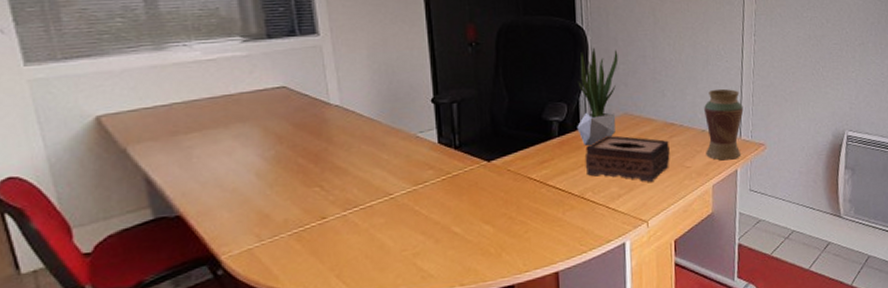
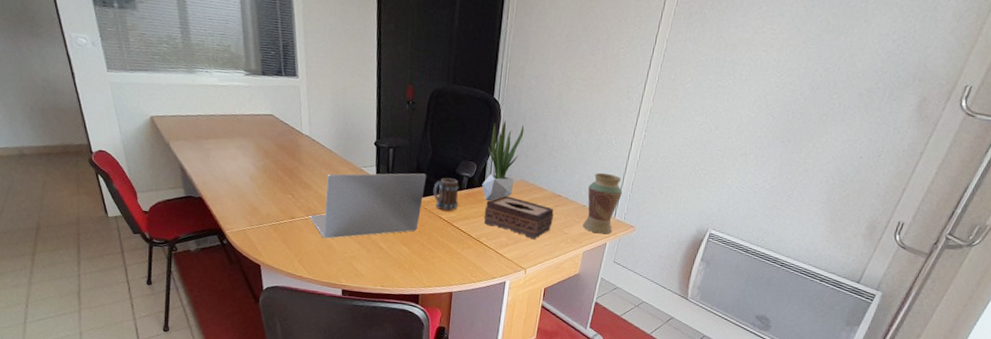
laptop: none [348,127,506,237] -> present [309,173,427,239]
mug: none [515,127,552,168] -> present [433,178,459,211]

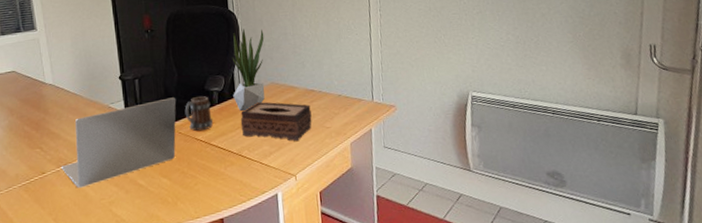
vase: present [583,172,623,234] -> none [339,58,375,121]

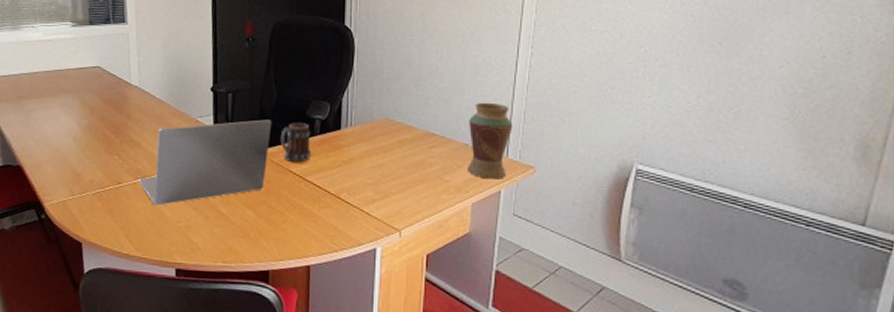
potted plant: present [232,28,265,112] -> none [338,50,383,148]
tissue box: present [240,101,312,141] -> none [343,138,429,191]
vase: none [339,58,375,121] -> present [467,102,513,179]

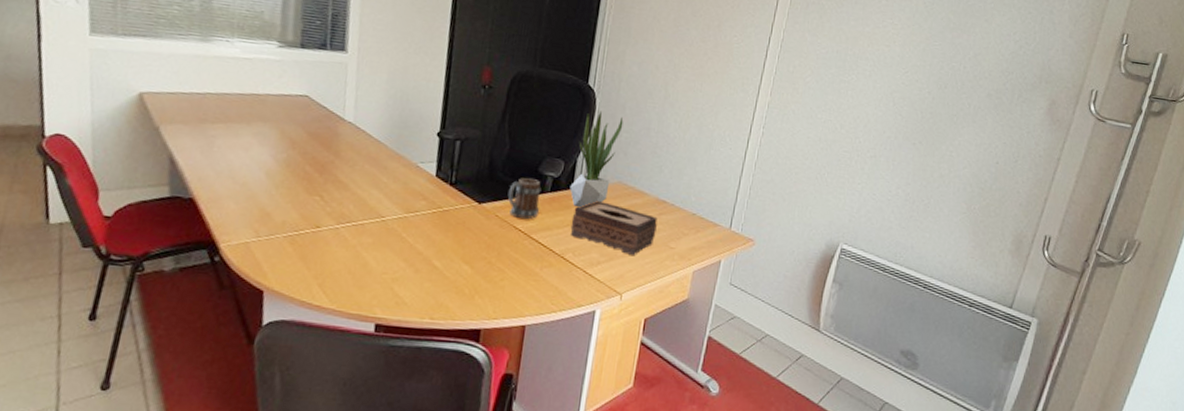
laptop: present [138,119,272,206] -> none [341,170,502,255]
potted plant: none [338,50,383,148] -> present [569,111,624,208]
tissue box: none [343,138,429,191] -> present [570,200,658,255]
vase: present [467,102,513,179] -> none [692,174,739,249]

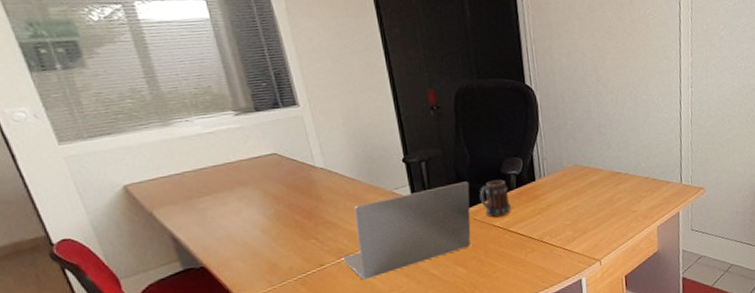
laptop: none [341,170,502,255] -> present [341,181,471,280]
potted plant: present [569,111,624,208] -> none [530,105,567,196]
tissue box: present [570,200,658,255] -> none [541,185,618,226]

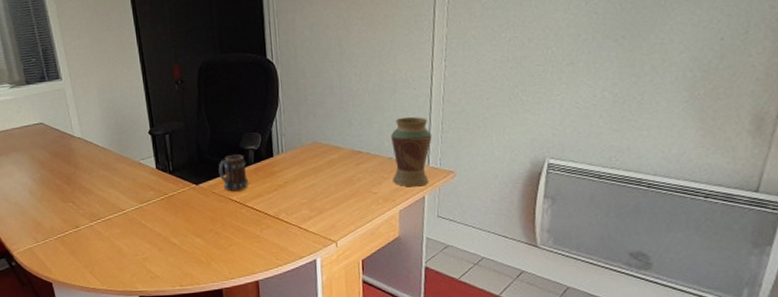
laptop: present [341,181,471,280] -> none [94,155,210,243]
vase: none [646,138,684,204] -> present [391,116,432,187]

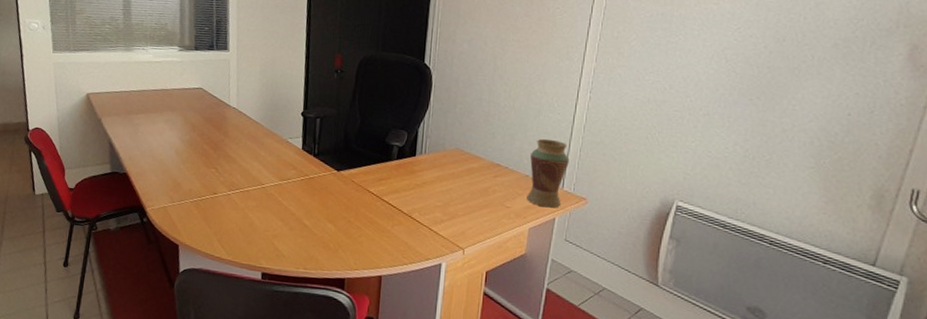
mug: present [218,155,249,191] -> none [361,148,389,183]

